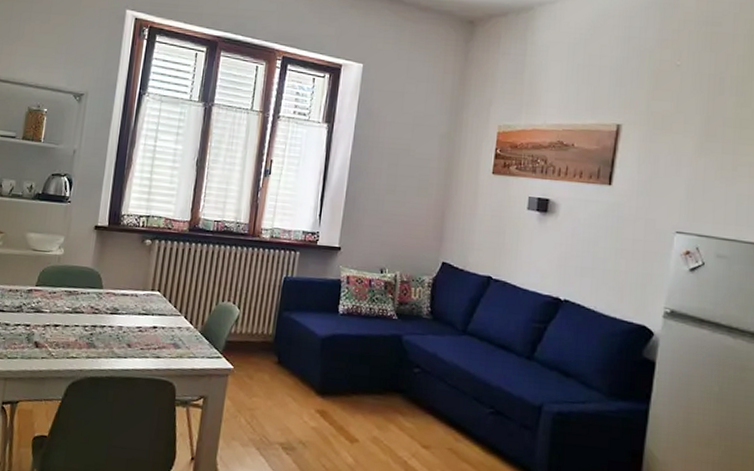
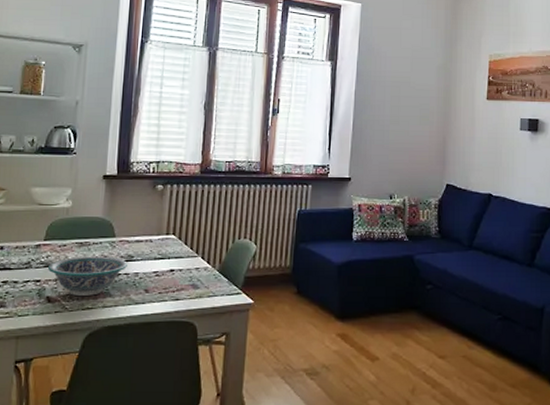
bowl: none [37,305,113,345] -> present [47,256,127,296]

